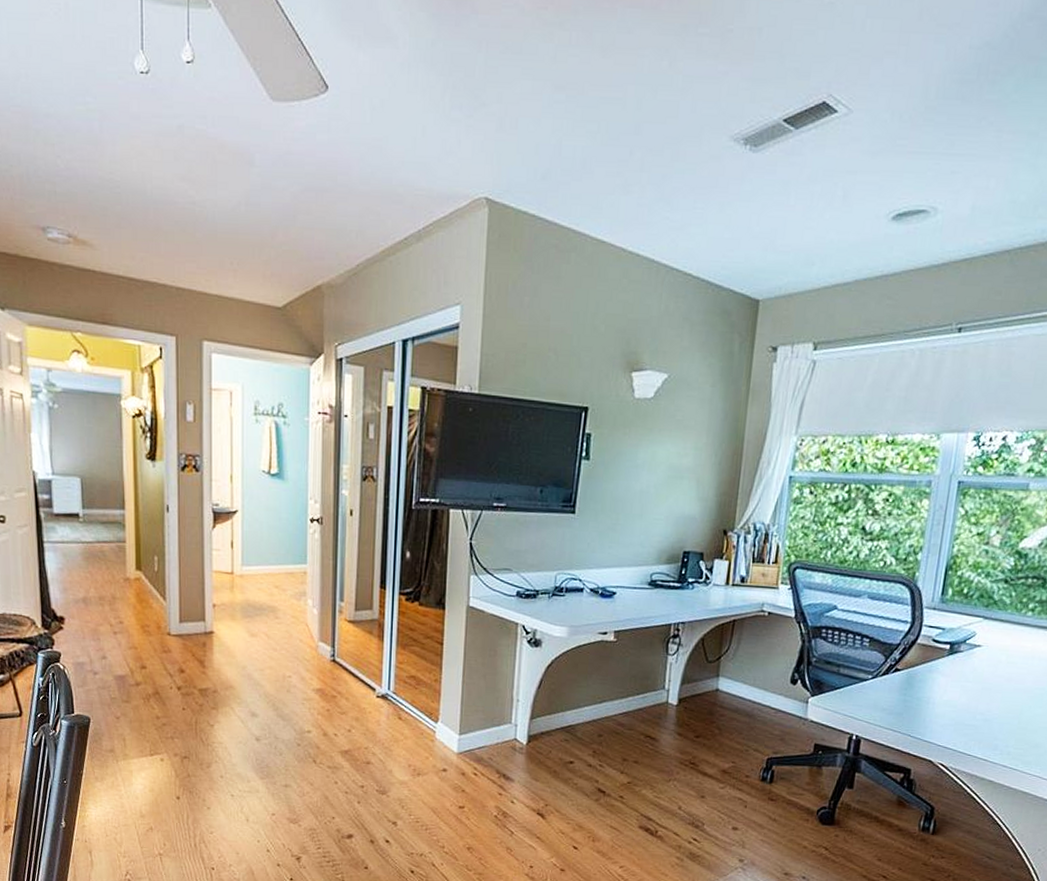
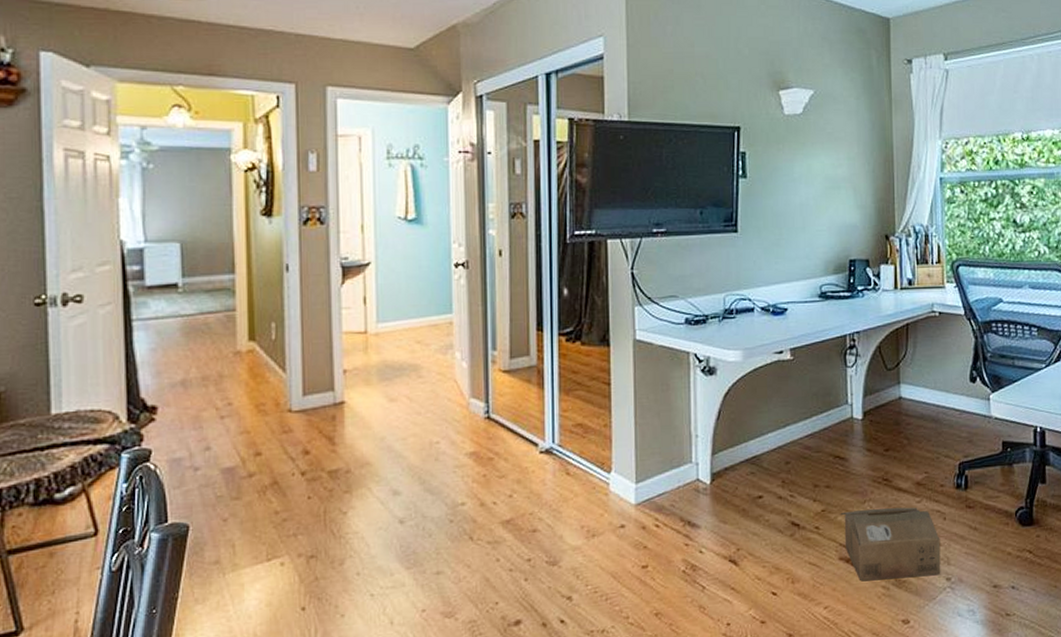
cardboard box: none [644,786,739,855] -> present [840,507,941,582]

